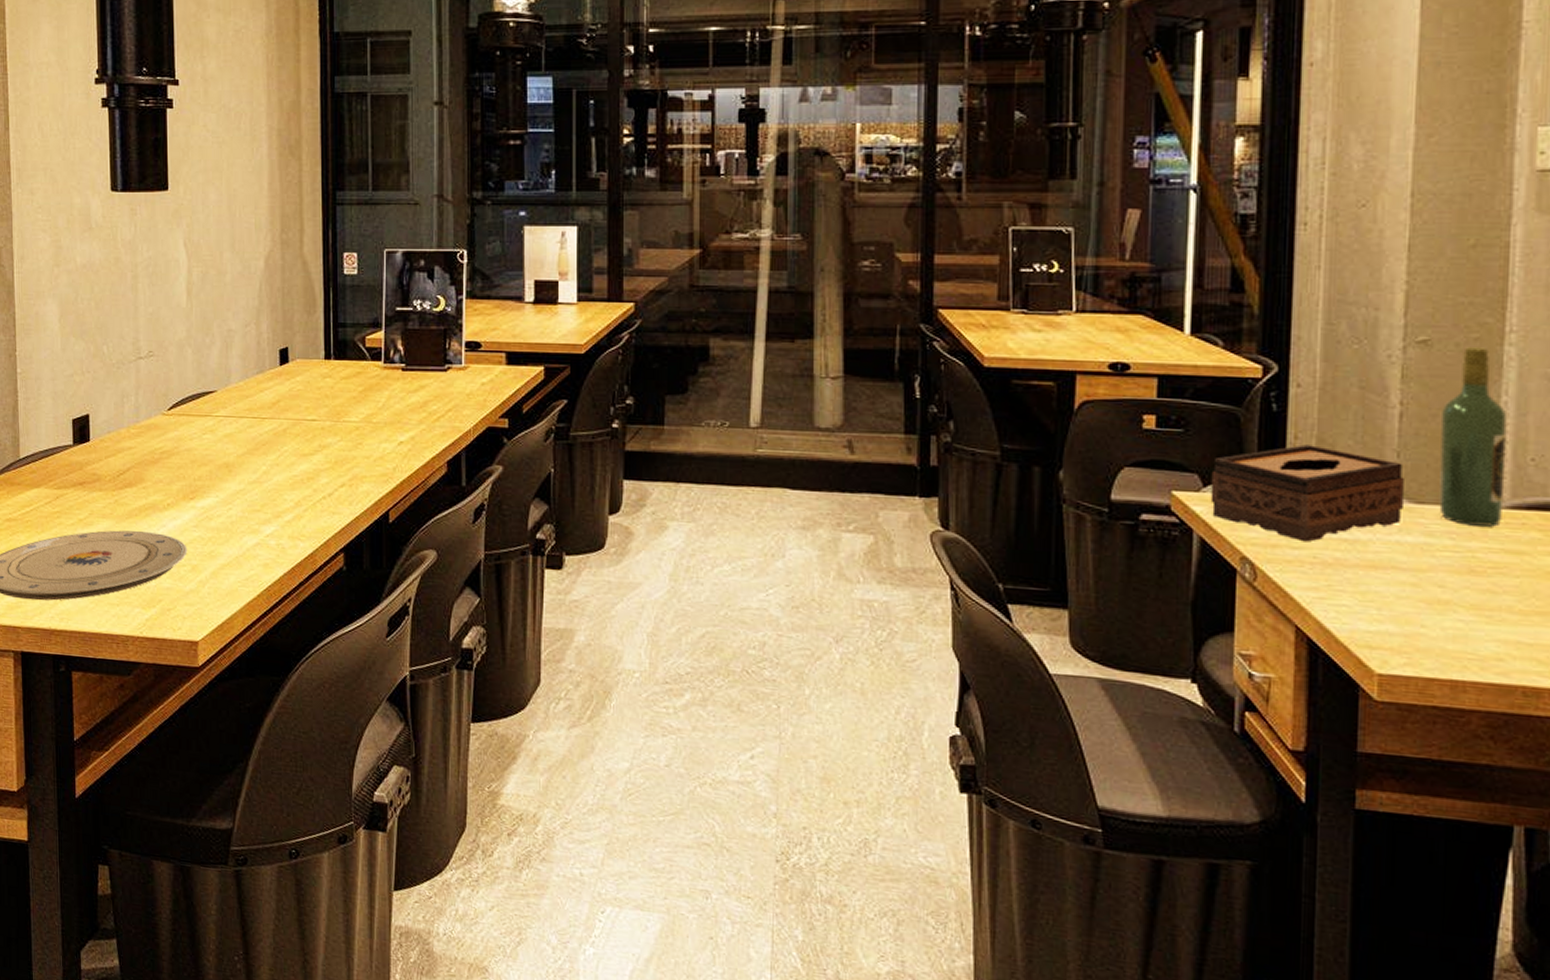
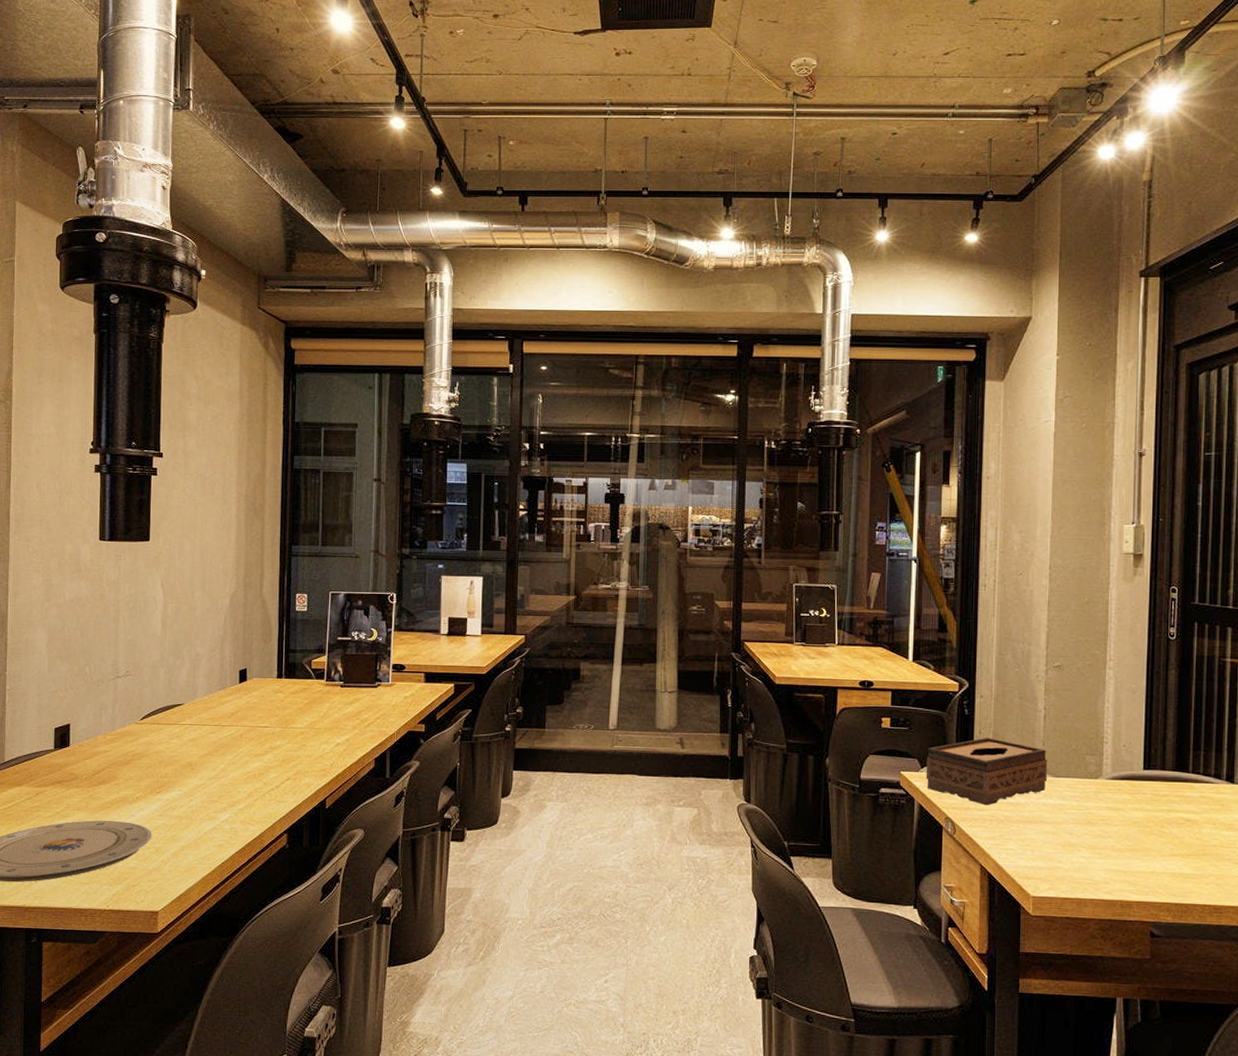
wine bottle: present [1439,347,1508,527] -> none [1069,670,1109,792]

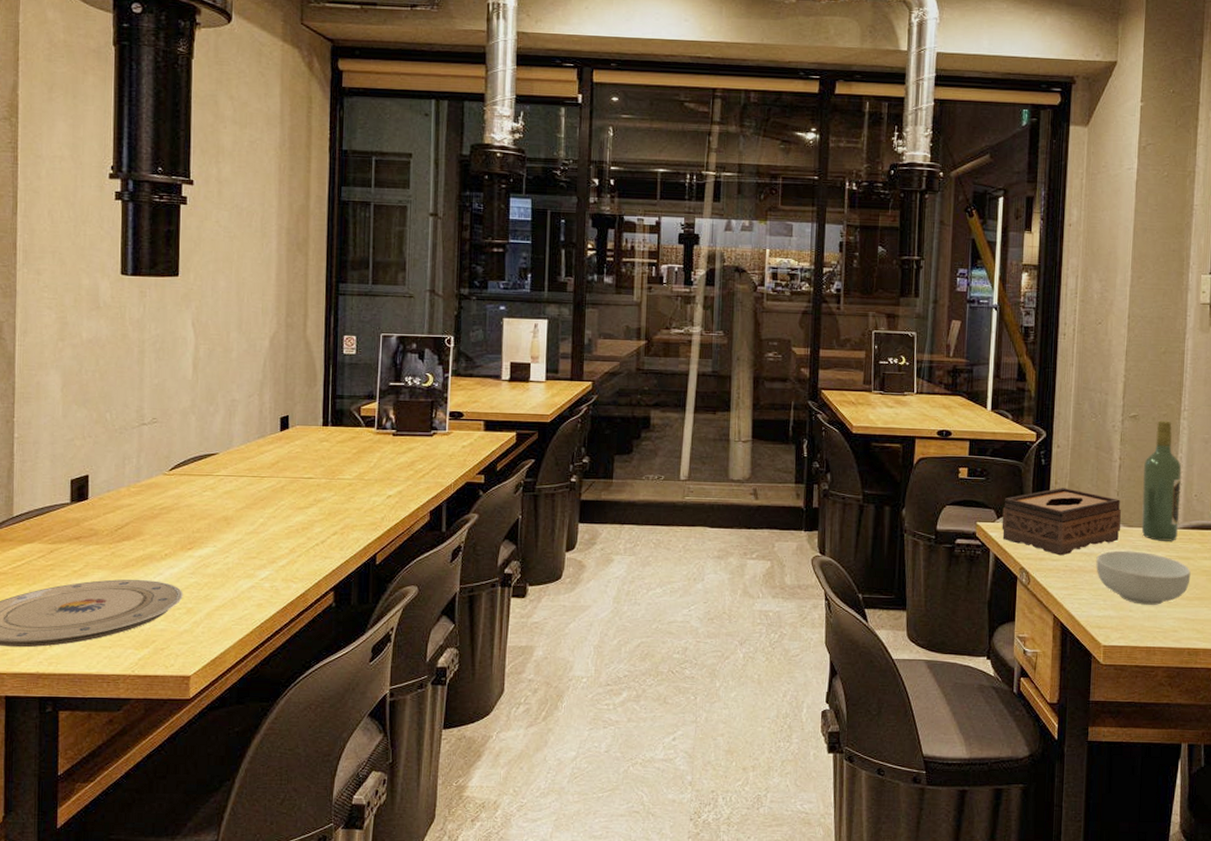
cereal bowl: none [1023,801,1121,856] -> present [1096,550,1191,605]
wine bottle: none [1069,670,1109,792] -> present [1141,420,1182,541]

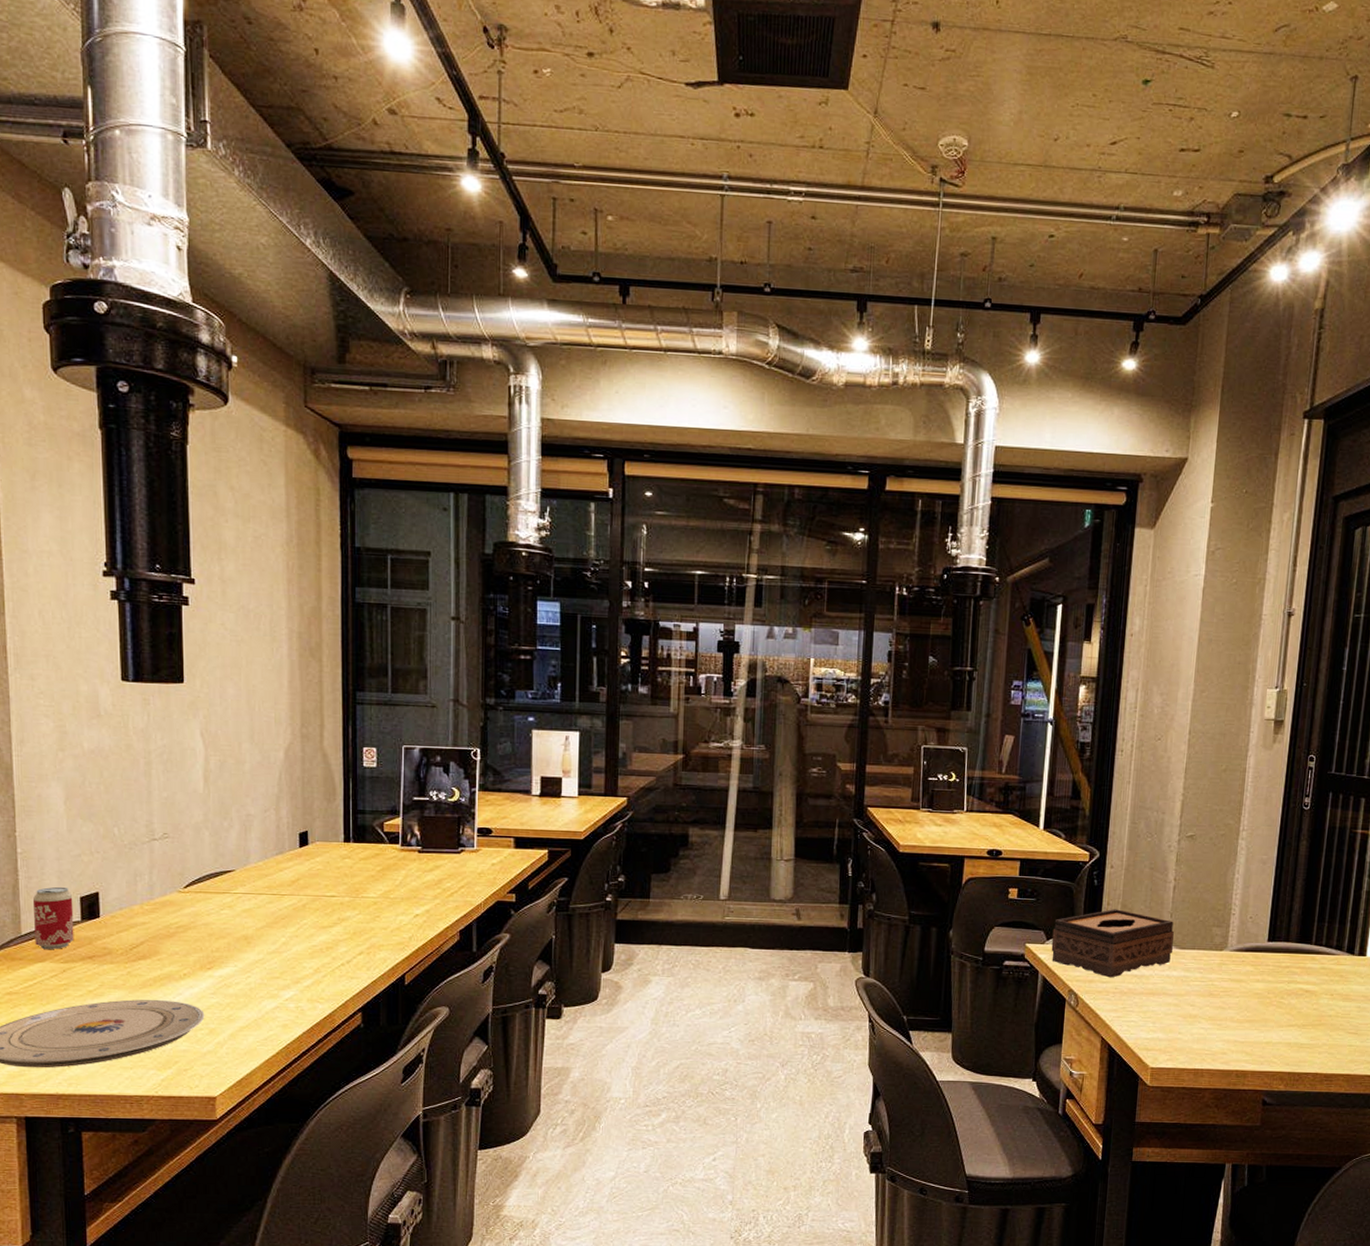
beverage can: none [26,470,64,531] -> present [33,886,74,950]
cereal bowl: present [1096,550,1191,605] -> none [1146,973,1243,1027]
wine bottle: present [1141,420,1182,541] -> none [1194,840,1238,964]

